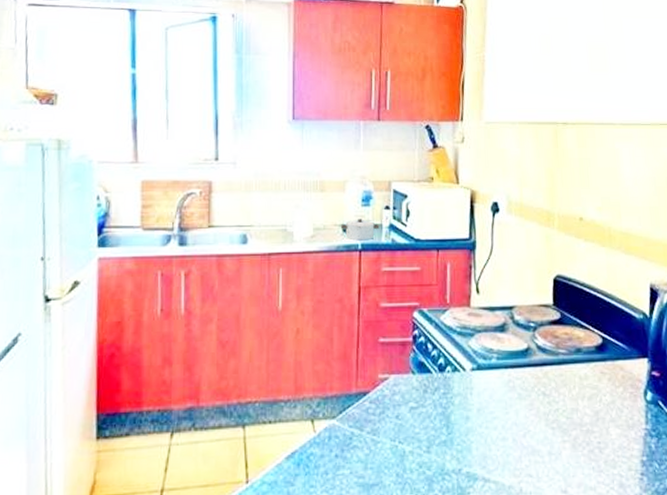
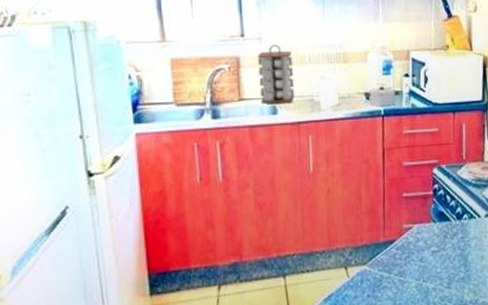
spice rack: none [231,170,268,233] -> present [258,44,295,105]

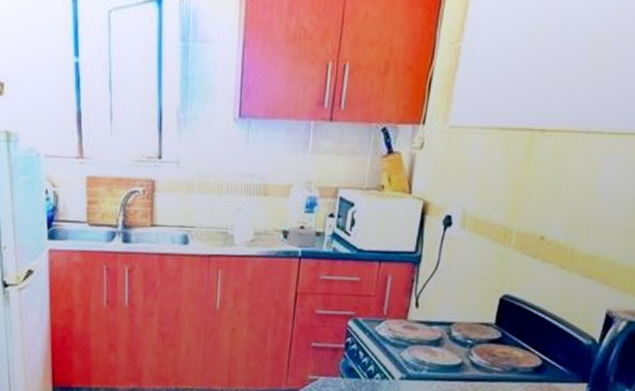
spice rack: present [258,44,295,105] -> none [173,170,210,234]

